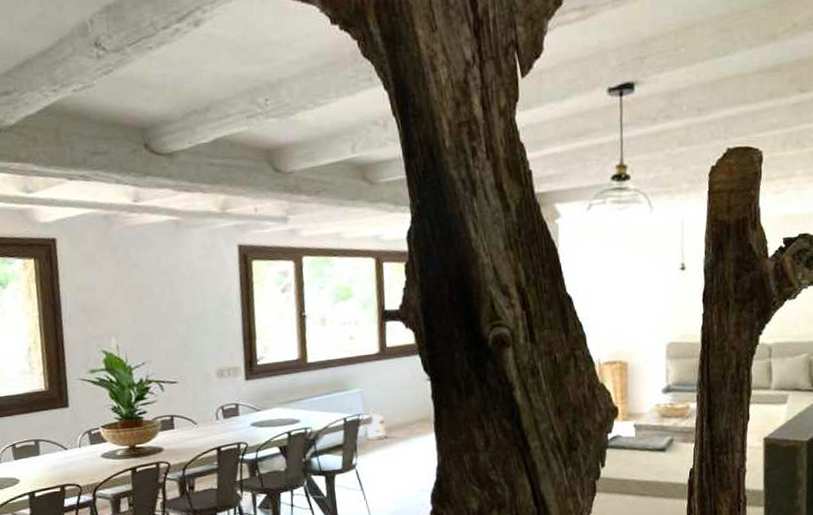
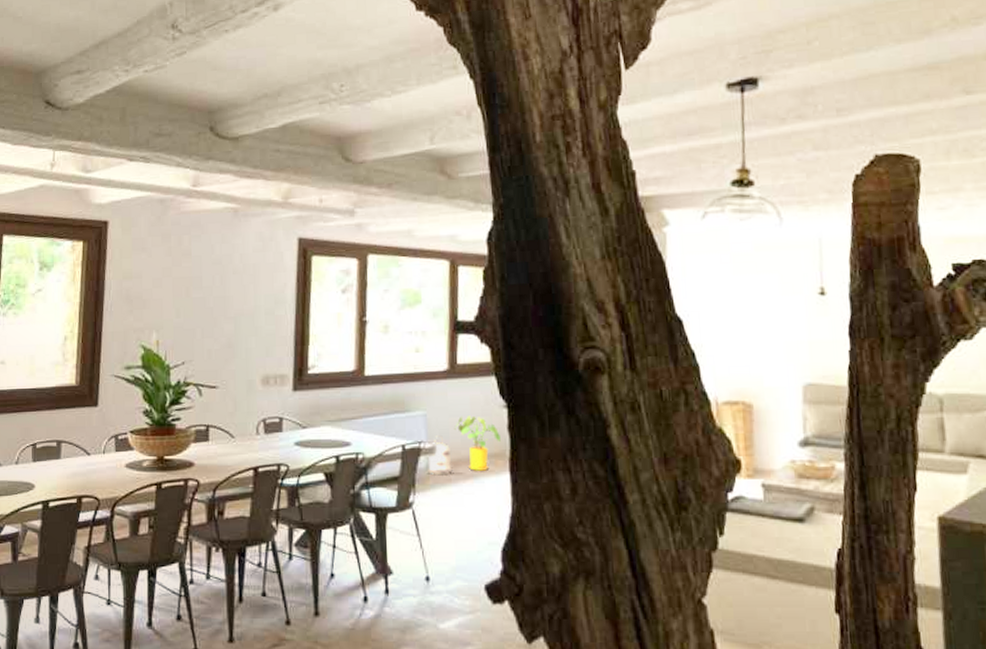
house plant: none [386,389,426,434] -> present [453,416,501,471]

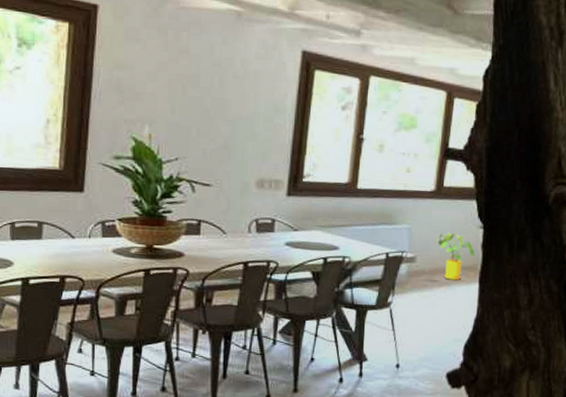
basket: present [425,436,451,474] -> none [405,247,429,281]

